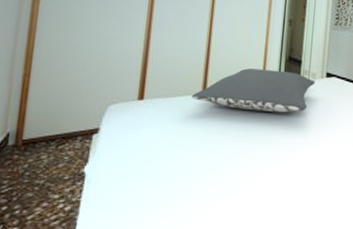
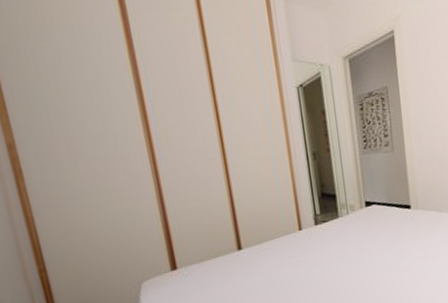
pillow: present [191,68,315,113] -> none [226,208,355,259]

